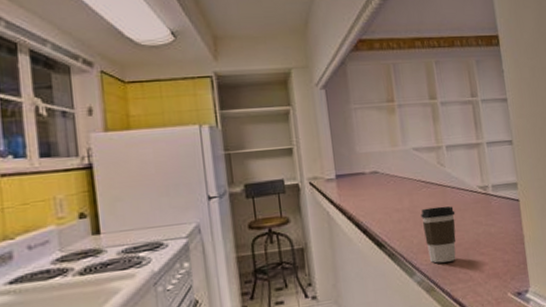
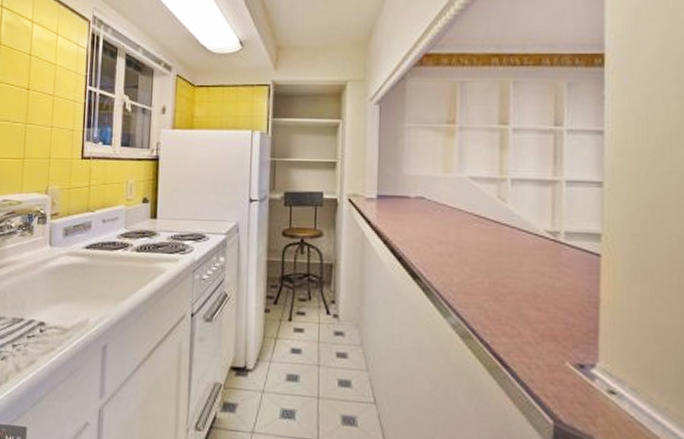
coffee cup: present [421,206,456,263] -> none [468,245,511,310]

